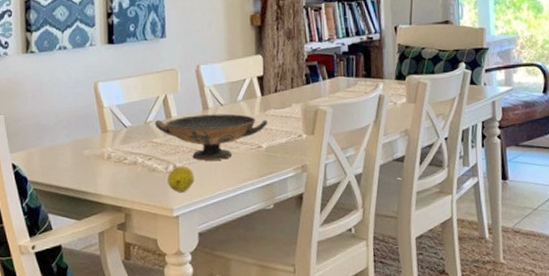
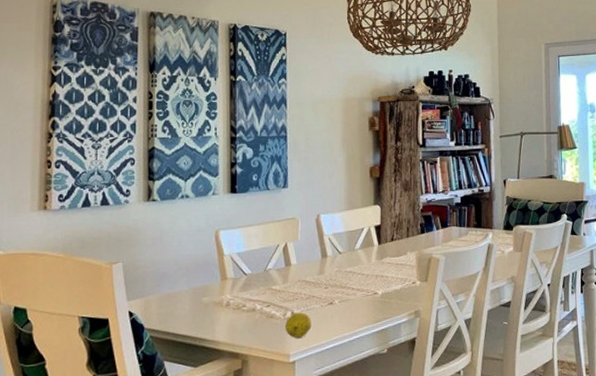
decorative bowl: present [154,113,267,161] -> none [274,261,383,307]

